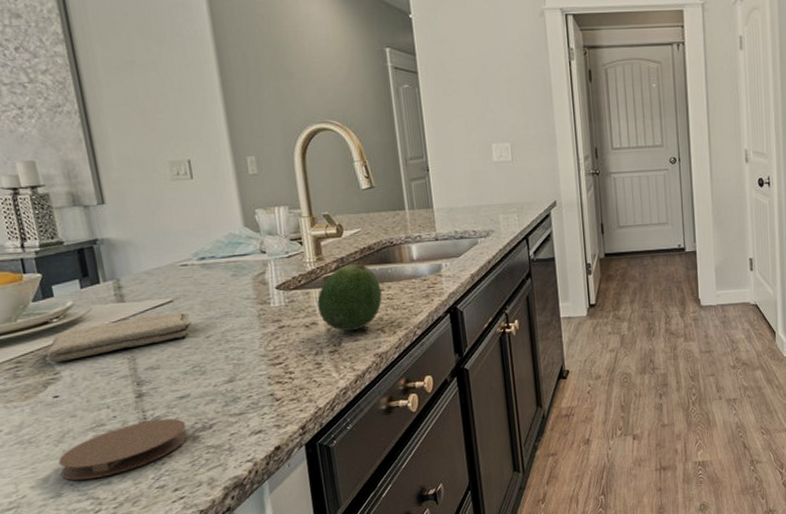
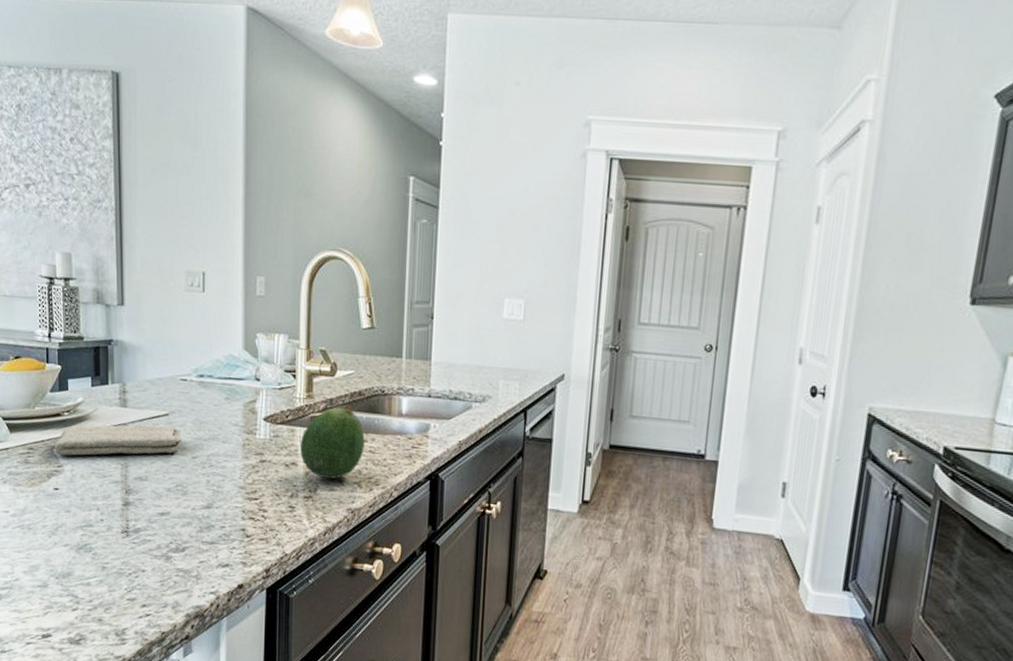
coaster: present [58,418,188,480] -> none [49,530,162,577]

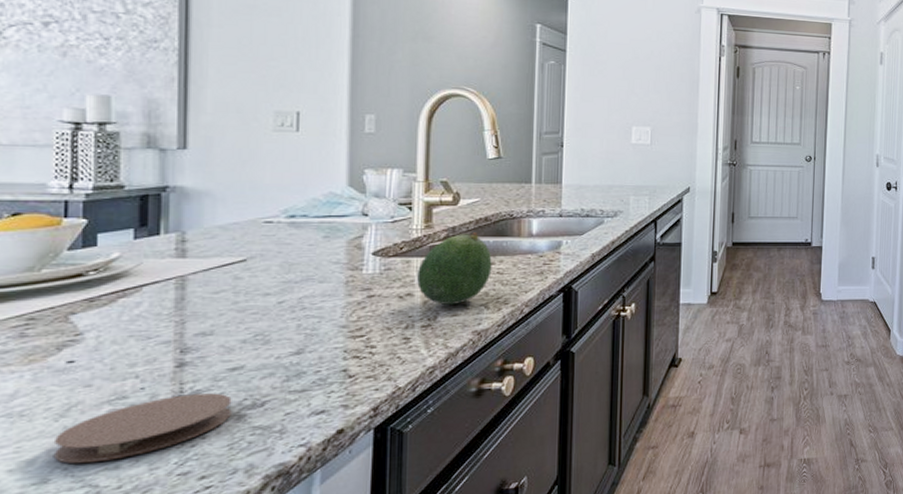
coaster: none [49,530,162,577] -> present [53,393,232,464]
washcloth: present [54,424,181,456] -> none [70,272,264,322]

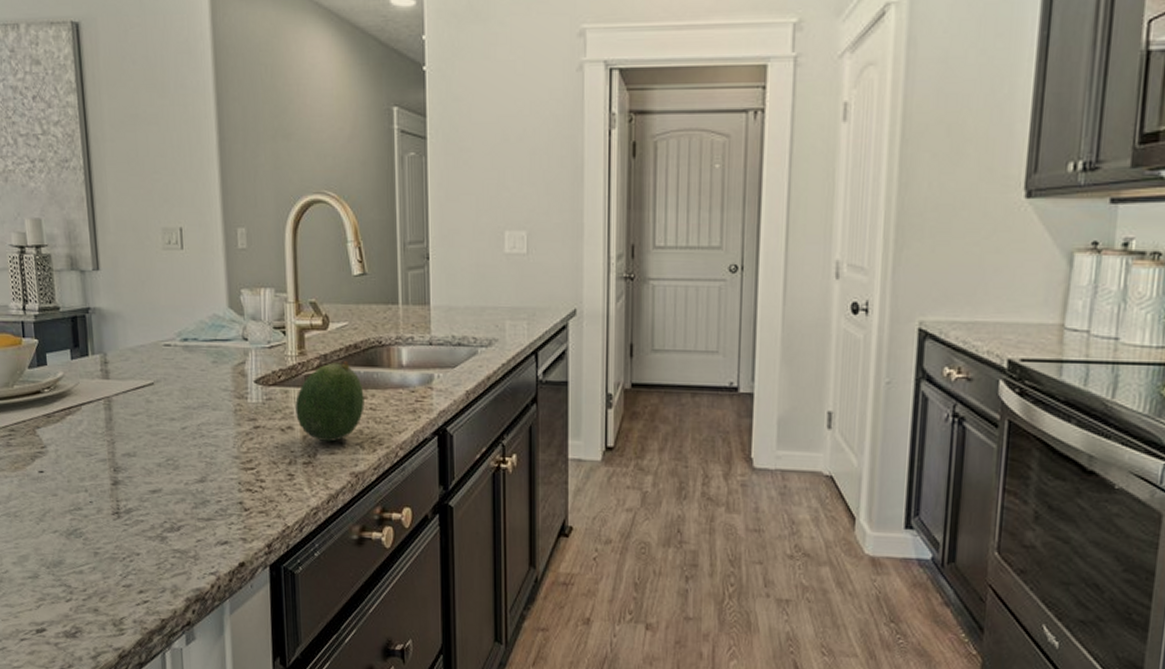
coaster: present [53,393,232,464] -> none [38,511,156,565]

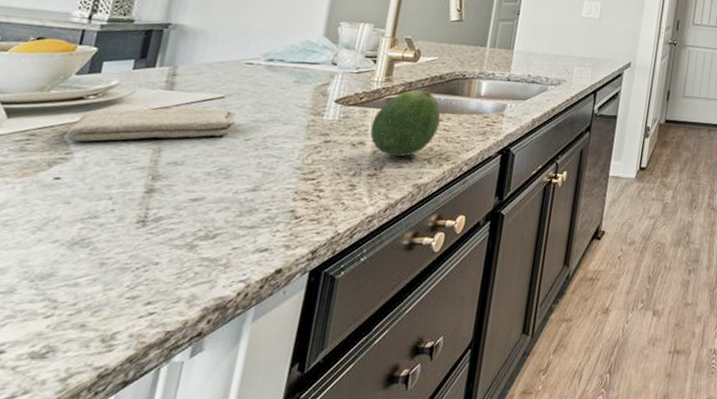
washcloth: none [36,396,169,436] -> present [65,107,237,142]

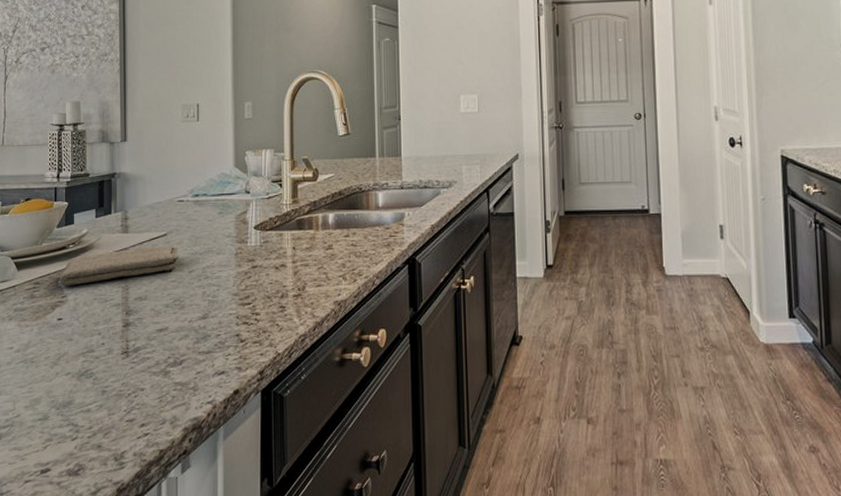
fruit: present [370,89,441,157] -> none [288,206,347,275]

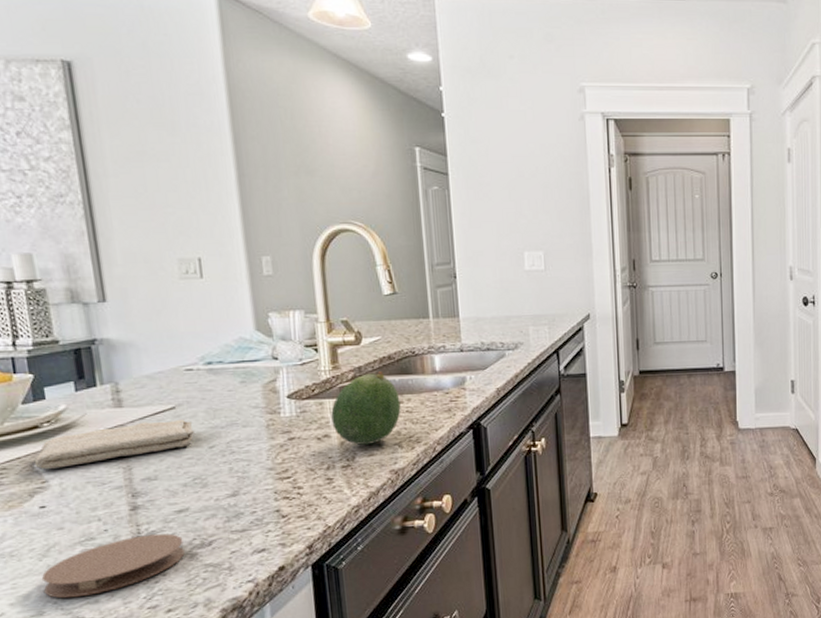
coaster: none [50,351,160,405] -> present [41,533,185,598]
fruit: none [288,206,347,275] -> present [331,371,401,445]

